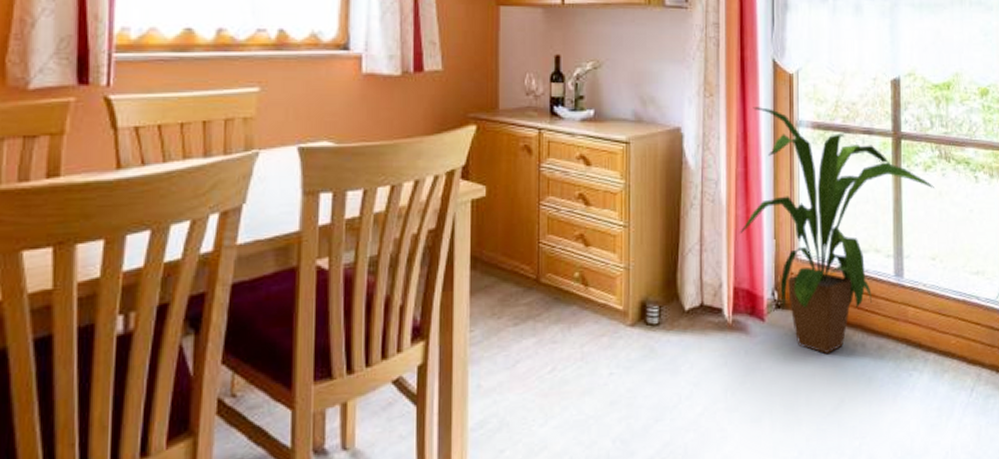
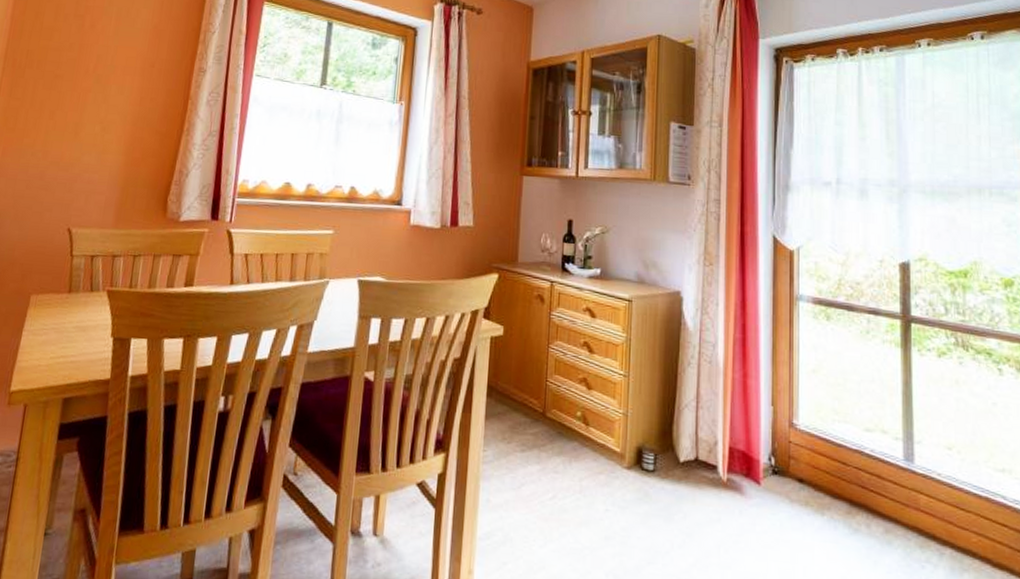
house plant: present [740,107,934,354] -> none [736,278,950,528]

